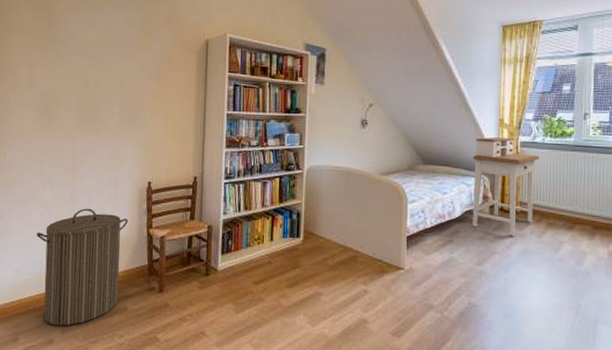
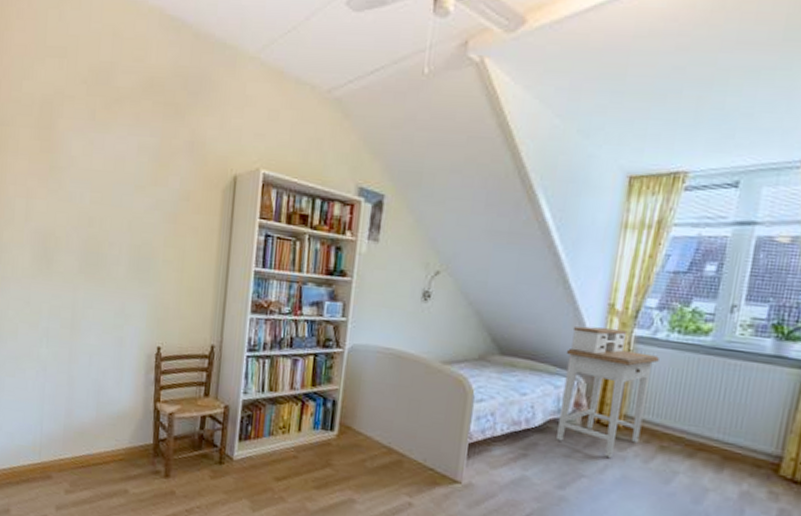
laundry hamper: present [36,208,128,326] -> none [31,371,133,503]

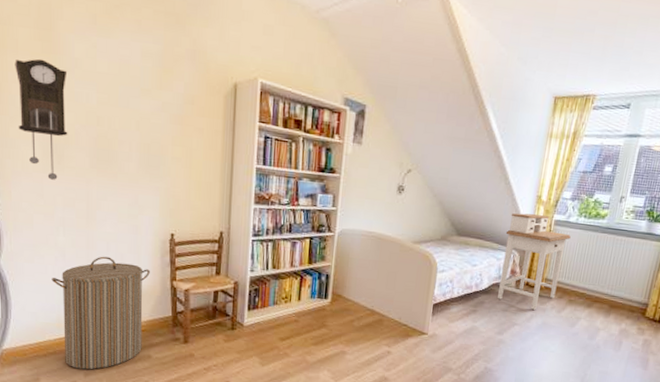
pendulum clock: none [11,158,63,286] -> present [15,58,68,180]
laundry hamper: none [31,371,133,503] -> present [51,256,150,370]

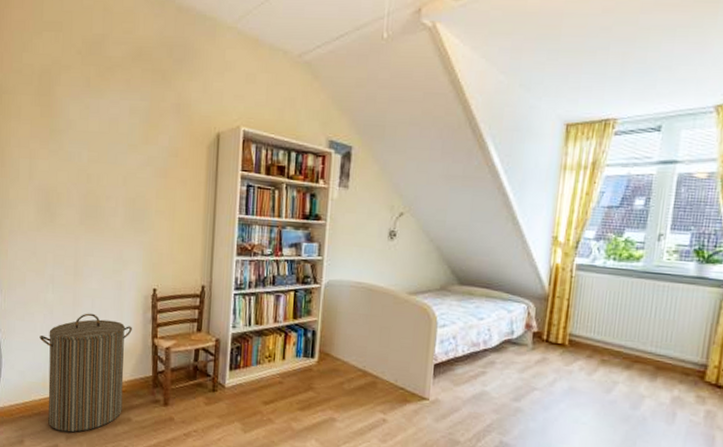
pendulum clock: present [15,58,68,180] -> none [17,123,63,238]
desk: present [497,213,571,310] -> none [511,257,598,372]

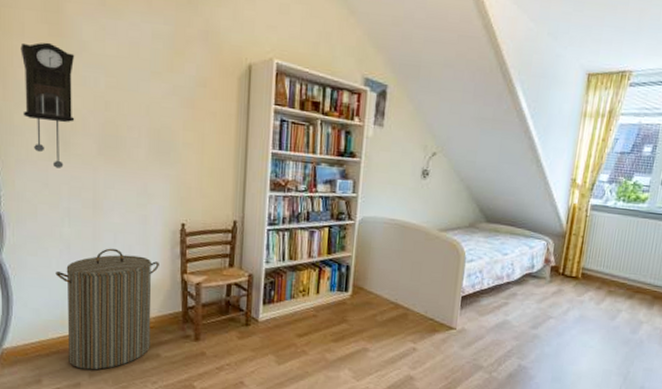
pendulum clock: none [17,123,63,238] -> present [20,42,75,168]

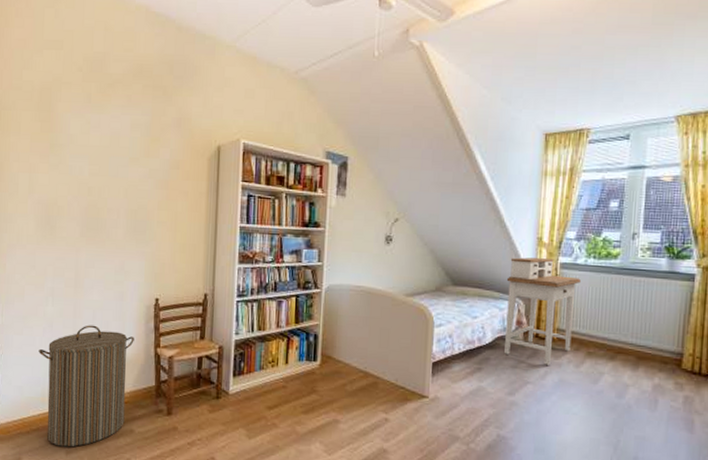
pendulum clock: present [20,42,75,168] -> none [16,138,63,251]
desk: none [531,197,609,302] -> present [504,257,581,365]

